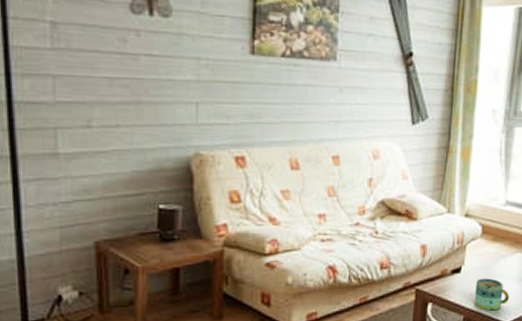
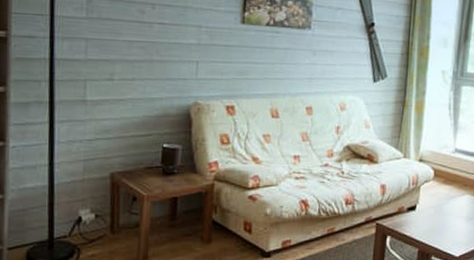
mug: present [474,278,510,311] -> none [427,216,460,245]

